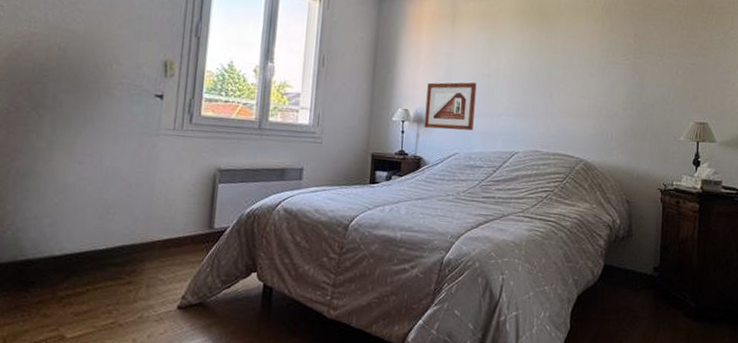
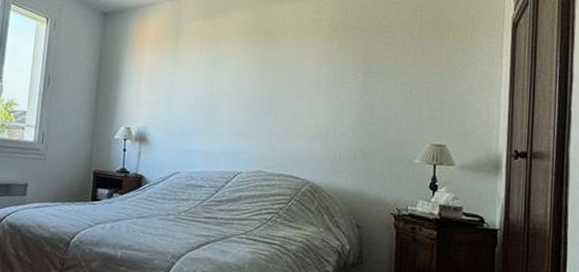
picture frame: present [424,82,477,131] -> none [145,101,199,150]

